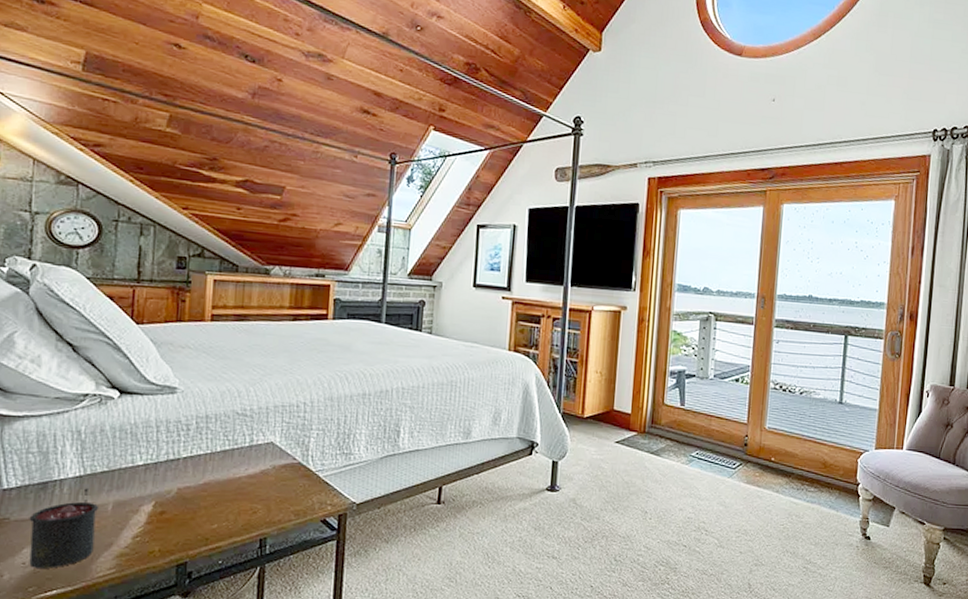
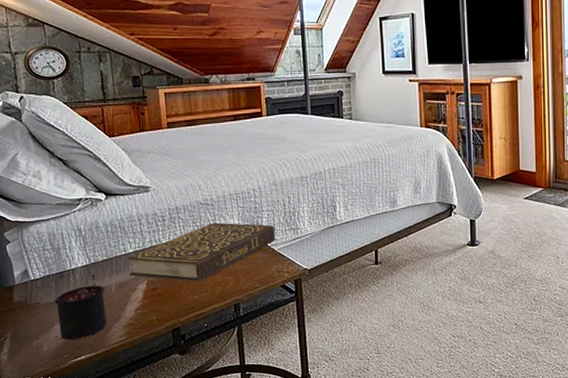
book: none [132,437,323,508] -> present [127,222,275,282]

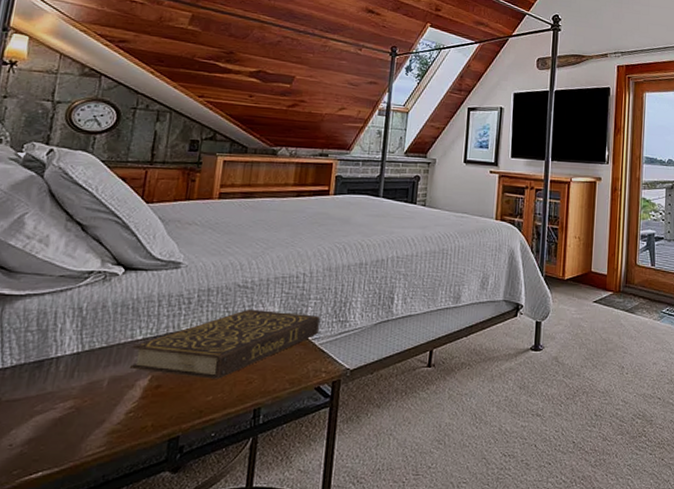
candle: present [54,274,107,340] -> none [16,365,95,449]

